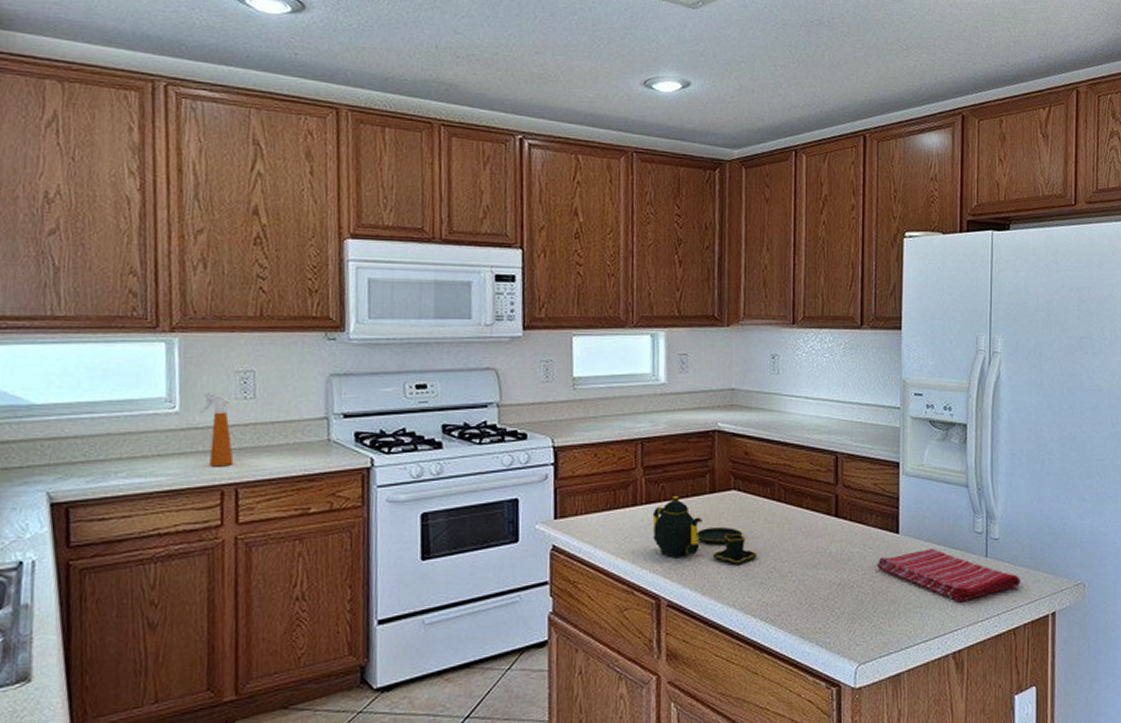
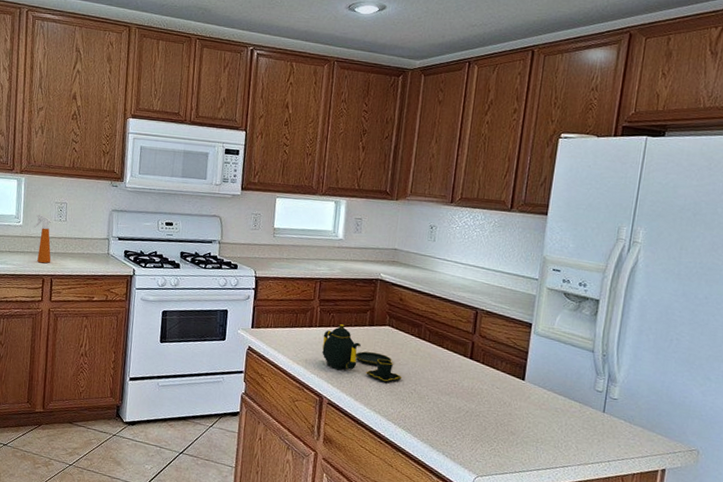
dish towel: present [876,548,1020,602] -> none [501,396,634,445]

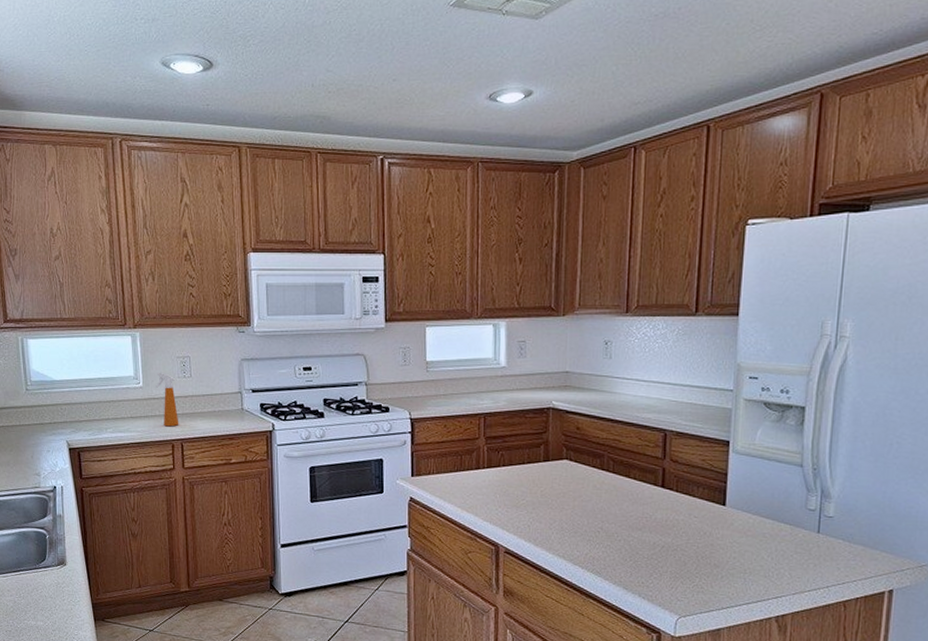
teapot: present [322,324,402,383] -> none [493,463,587,523]

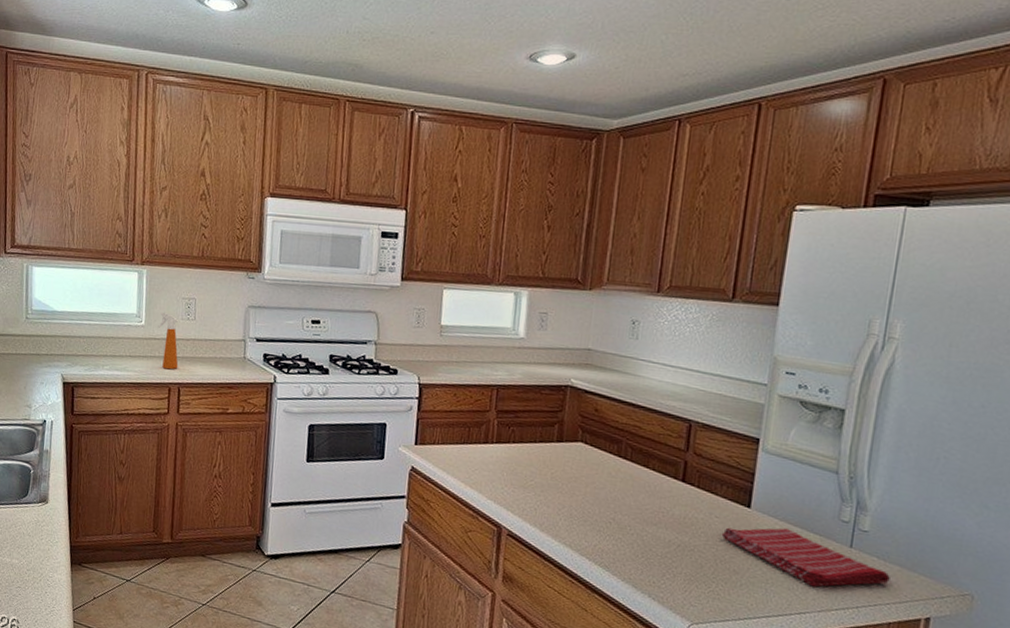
dish towel: none [701,521,855,573] -> present [721,527,890,588]

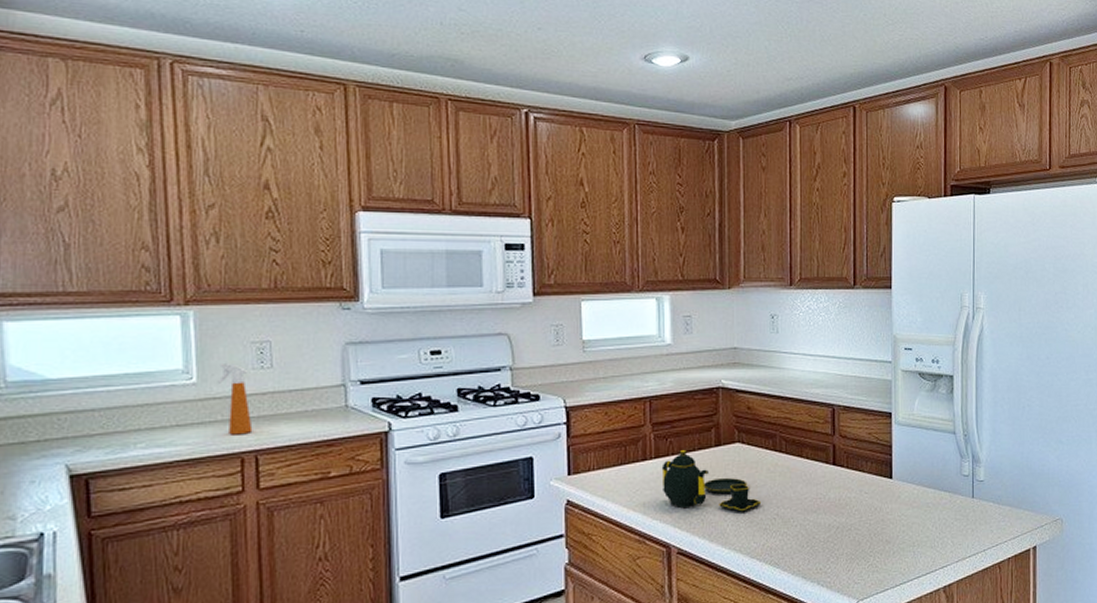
teapot: none [500,440,599,510] -> present [661,450,762,512]
dish towel: present [721,527,890,588] -> none [872,491,1004,540]

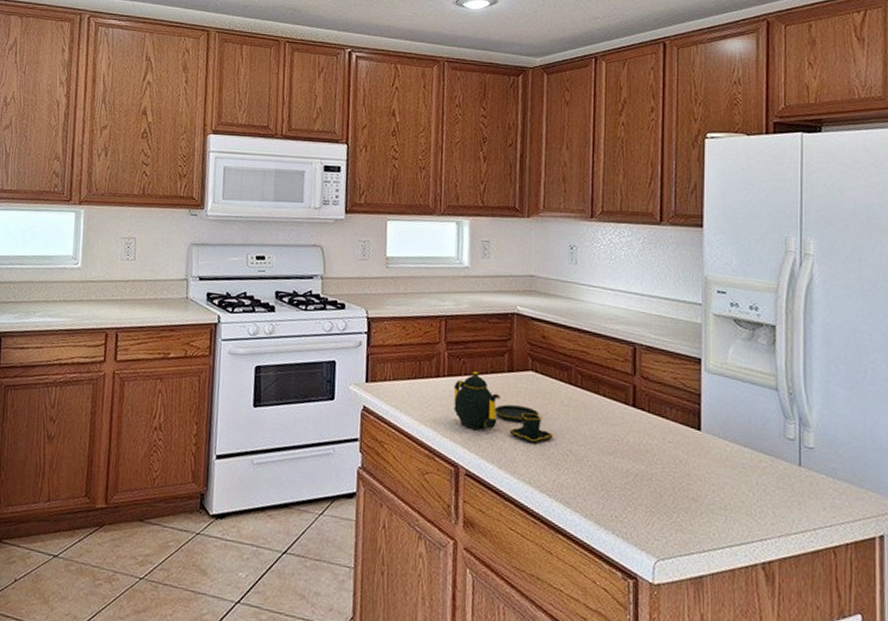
spray bottle: present [217,362,253,435] -> none [95,252,118,314]

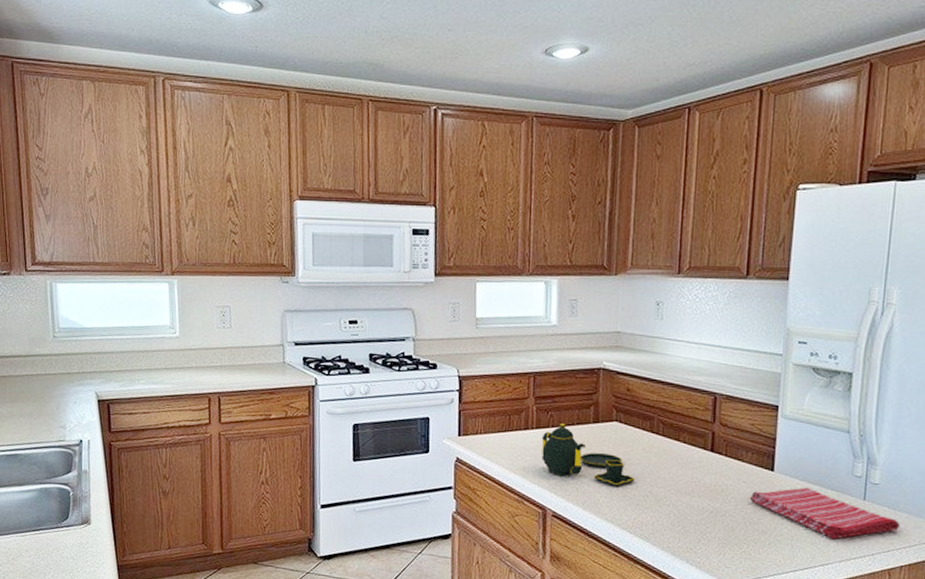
dish towel: none [676,449,841,511] -> present [749,487,900,540]

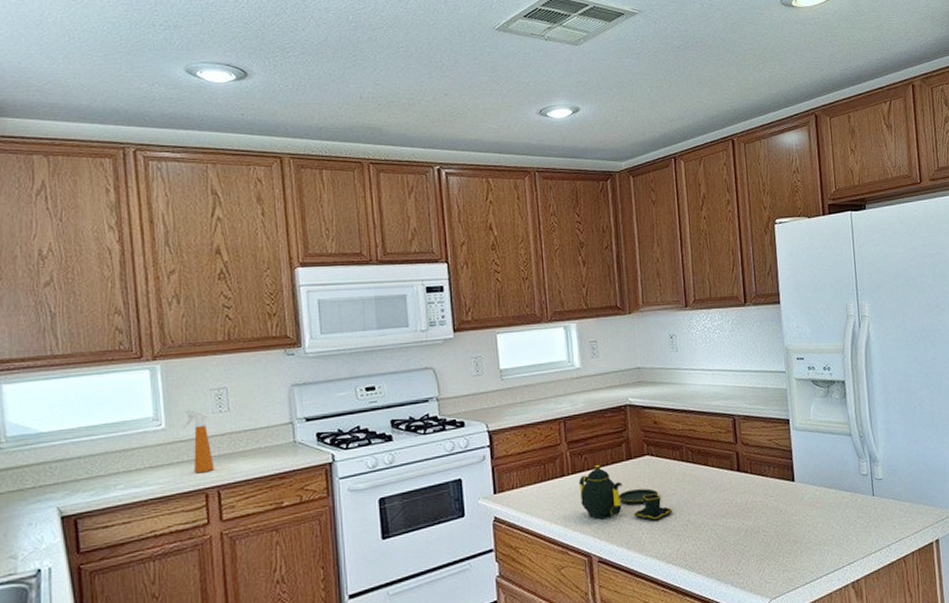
spray bottle: none [193,321,217,380] -> present [183,408,215,474]
dish towel: present [749,487,900,540] -> none [777,492,905,538]

